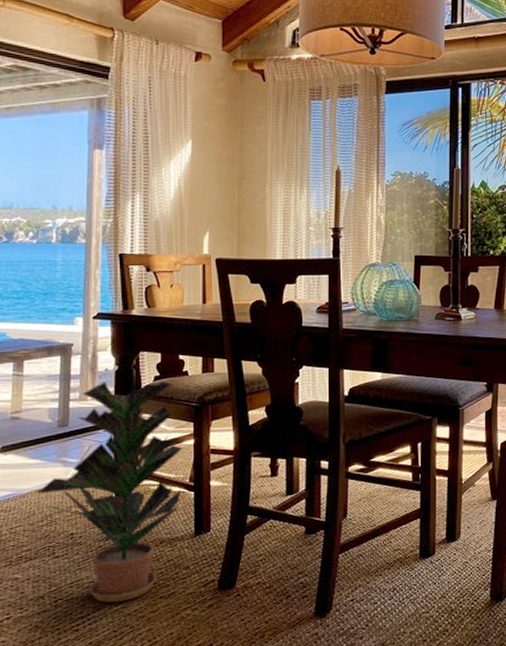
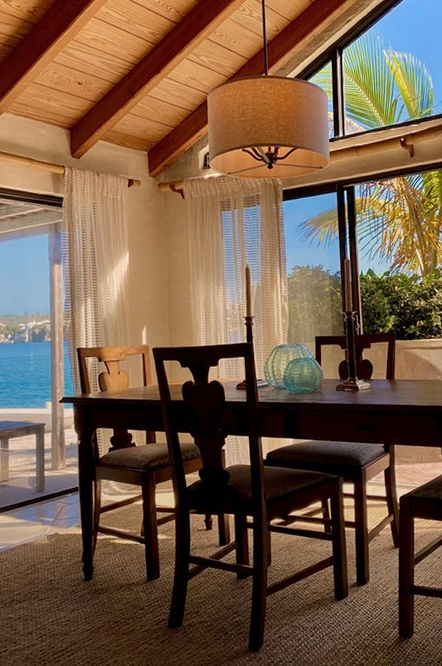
potted plant: present [37,381,183,603] -> none [23,452,135,638]

